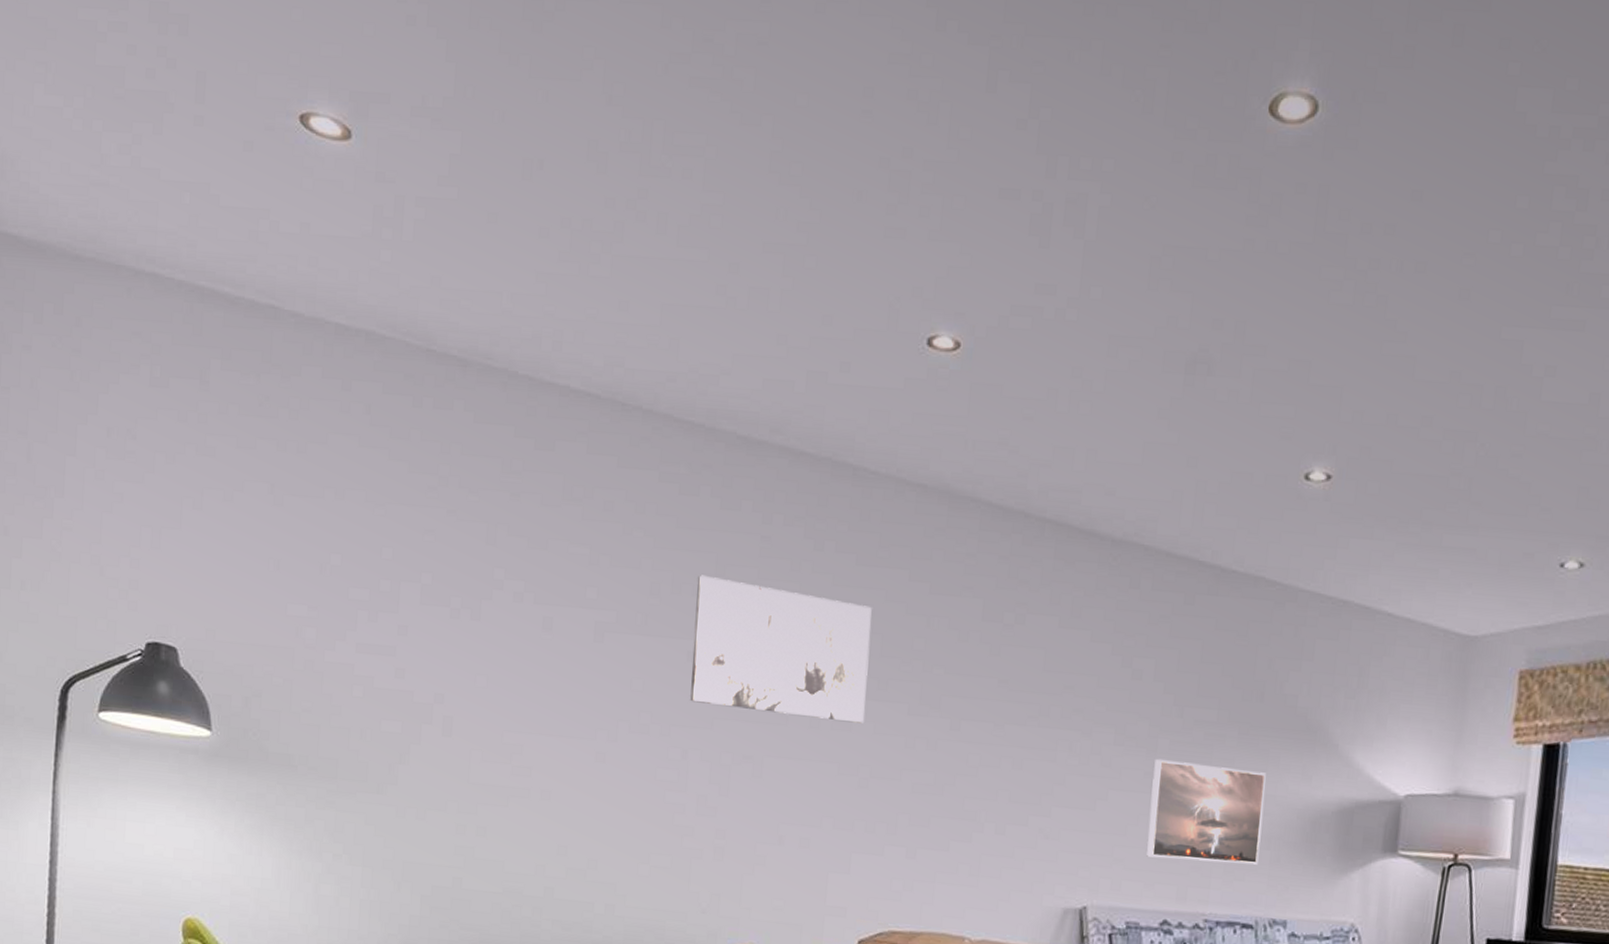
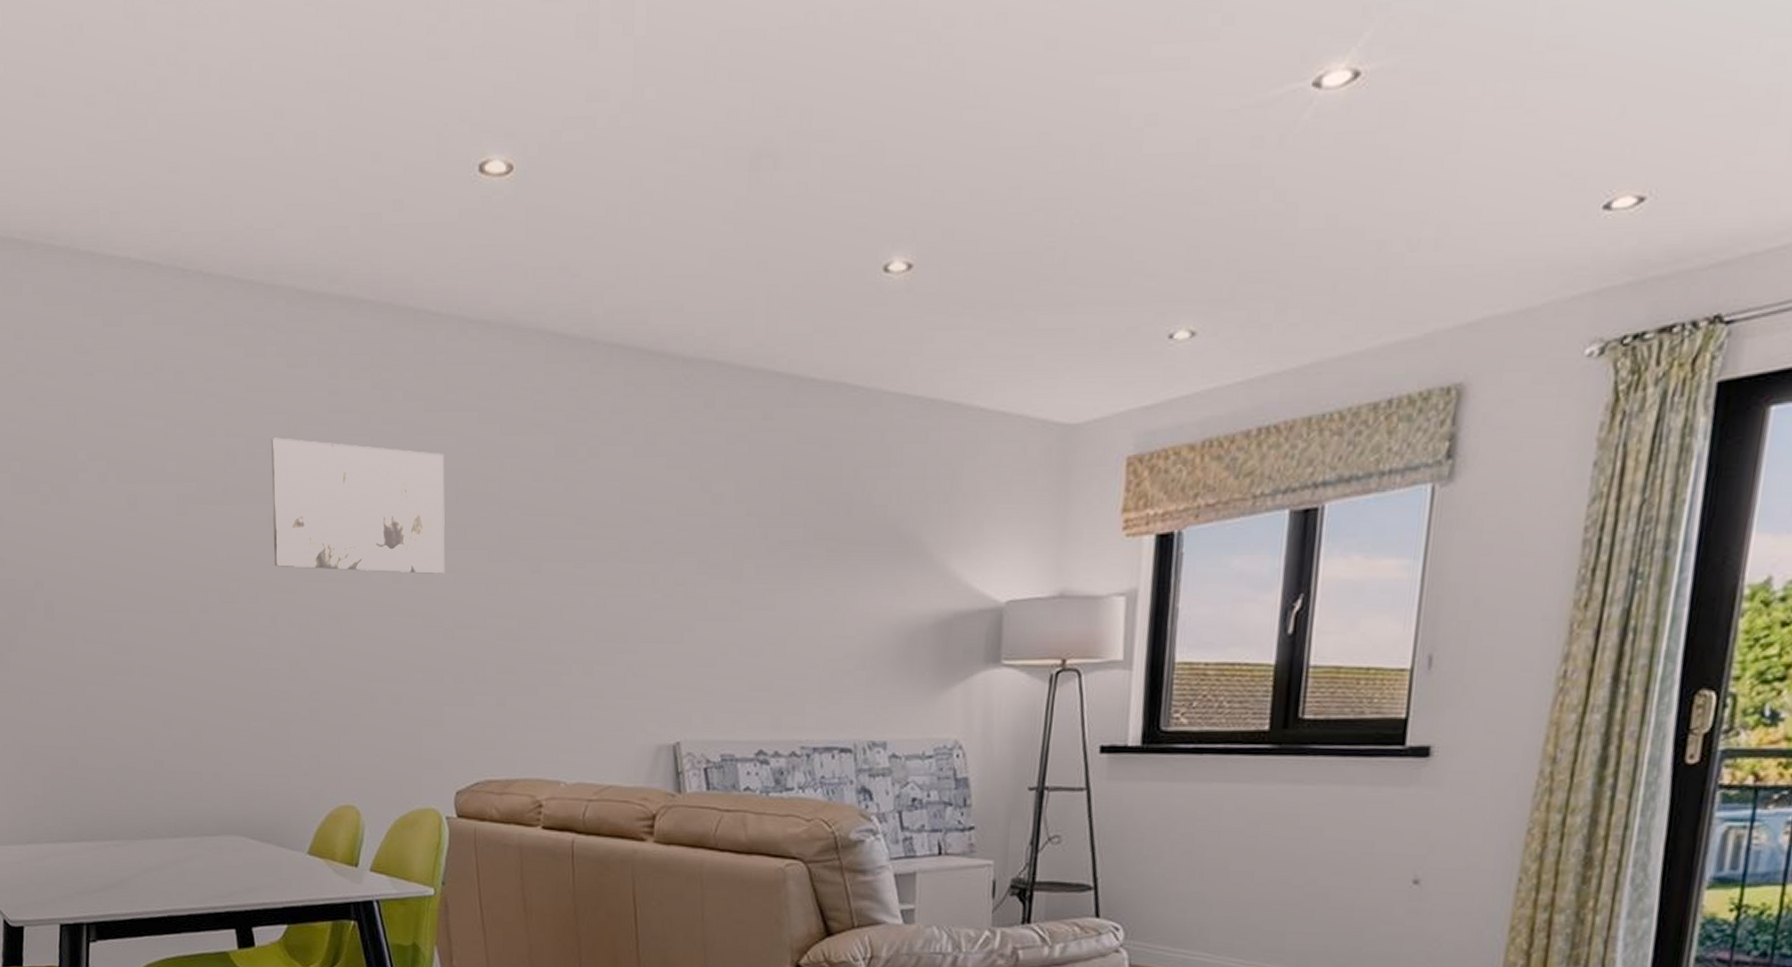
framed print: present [1147,758,1266,865] -> none [738,584,858,687]

